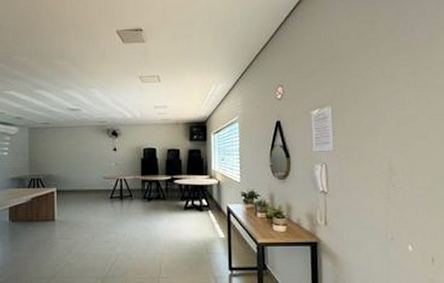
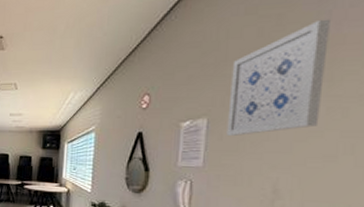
wall art: none [344,26,412,123] -> present [226,19,330,137]

